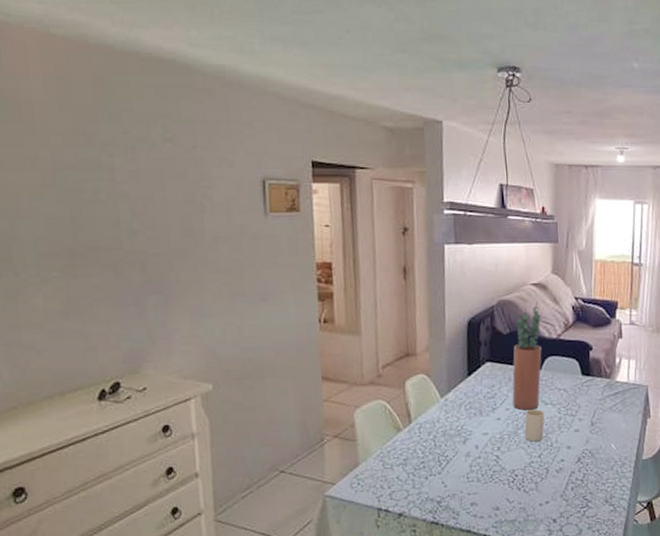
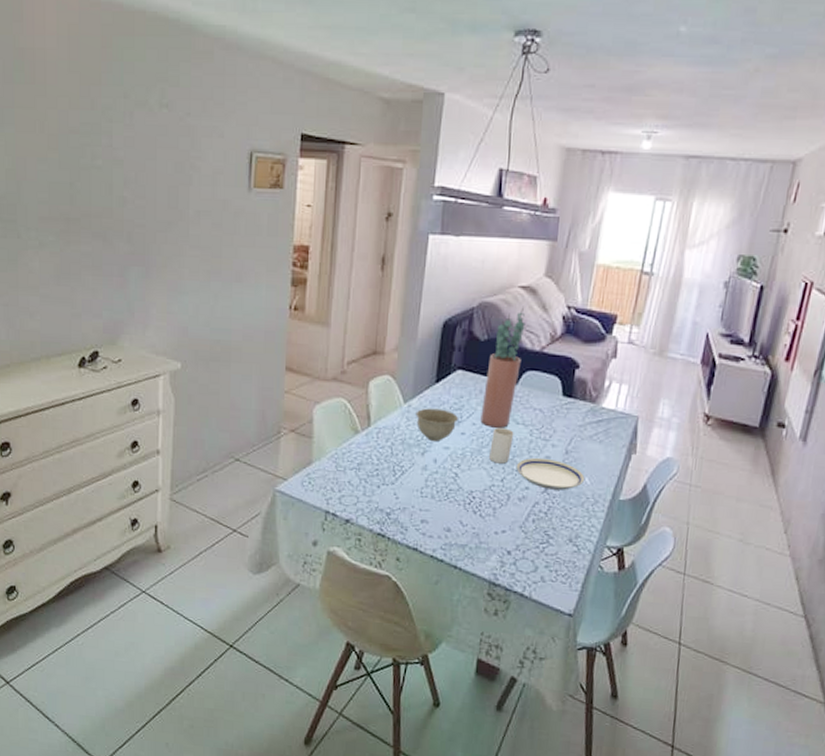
bowl: none [453,399,494,429] -> present [415,408,459,441]
plate: none [550,431,612,459] -> present [516,457,585,490]

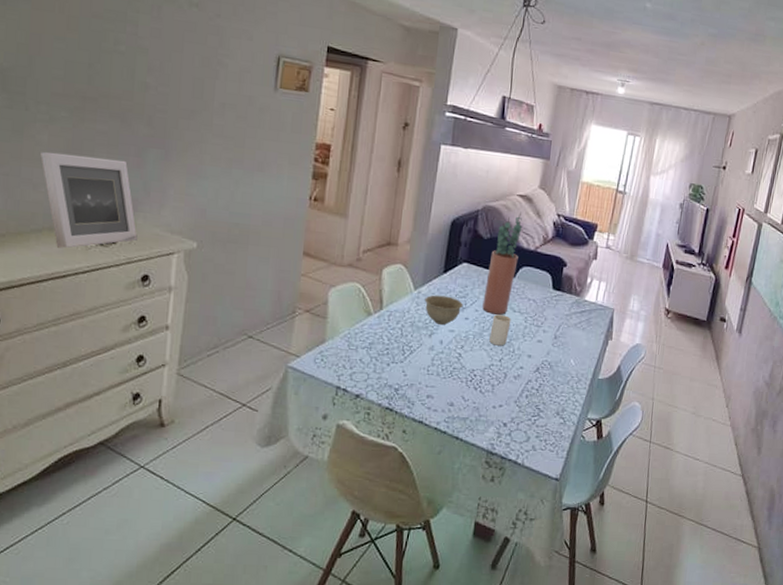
picture frame: none [34,278,125,376] -> present [40,151,138,249]
plate: present [516,457,585,490] -> none [512,341,571,370]

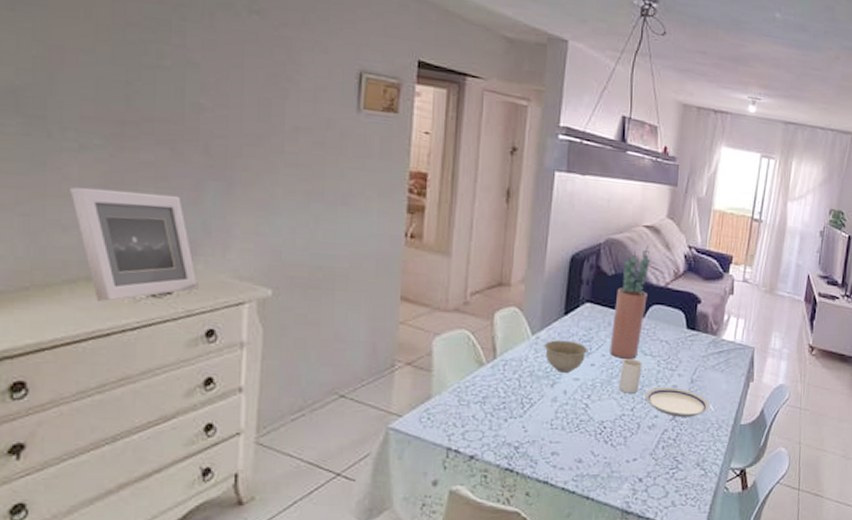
plate: none [512,341,571,370] -> present [645,387,710,417]

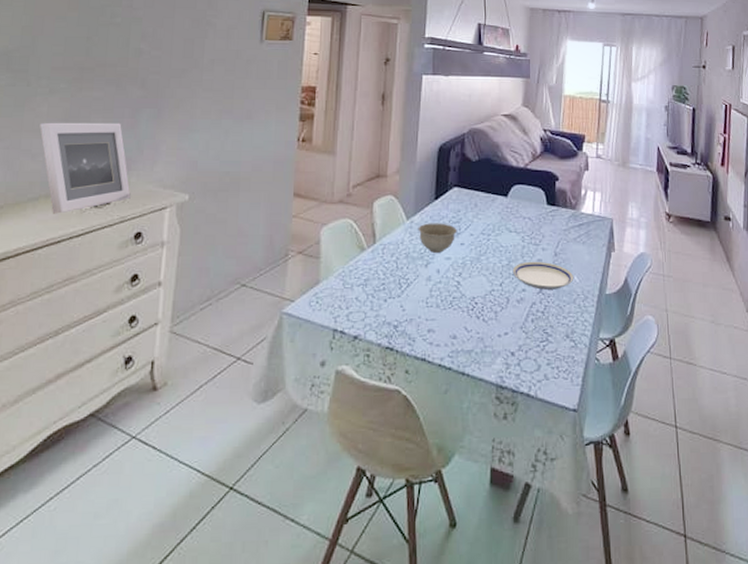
vase: present [610,244,651,359] -> none [477,131,510,237]
cup: present [619,359,642,394] -> none [488,237,508,269]

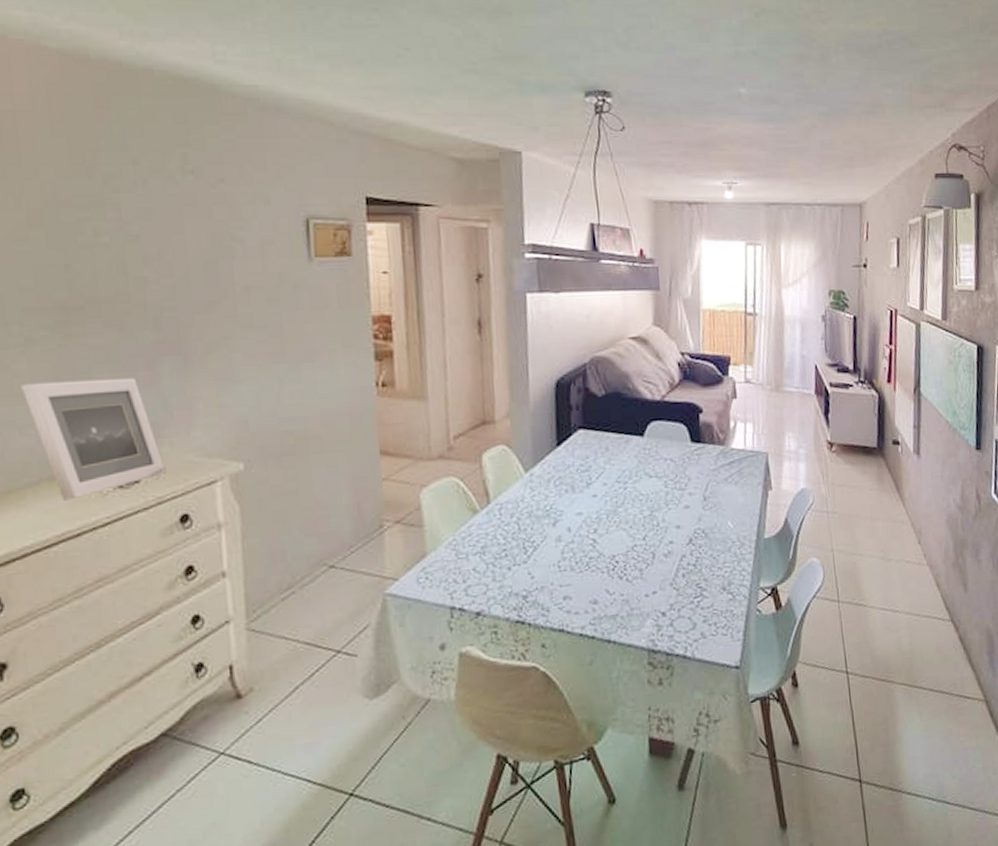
bowl: present [418,223,458,253] -> none [539,473,588,509]
plate: present [512,261,574,290] -> none [656,508,728,540]

